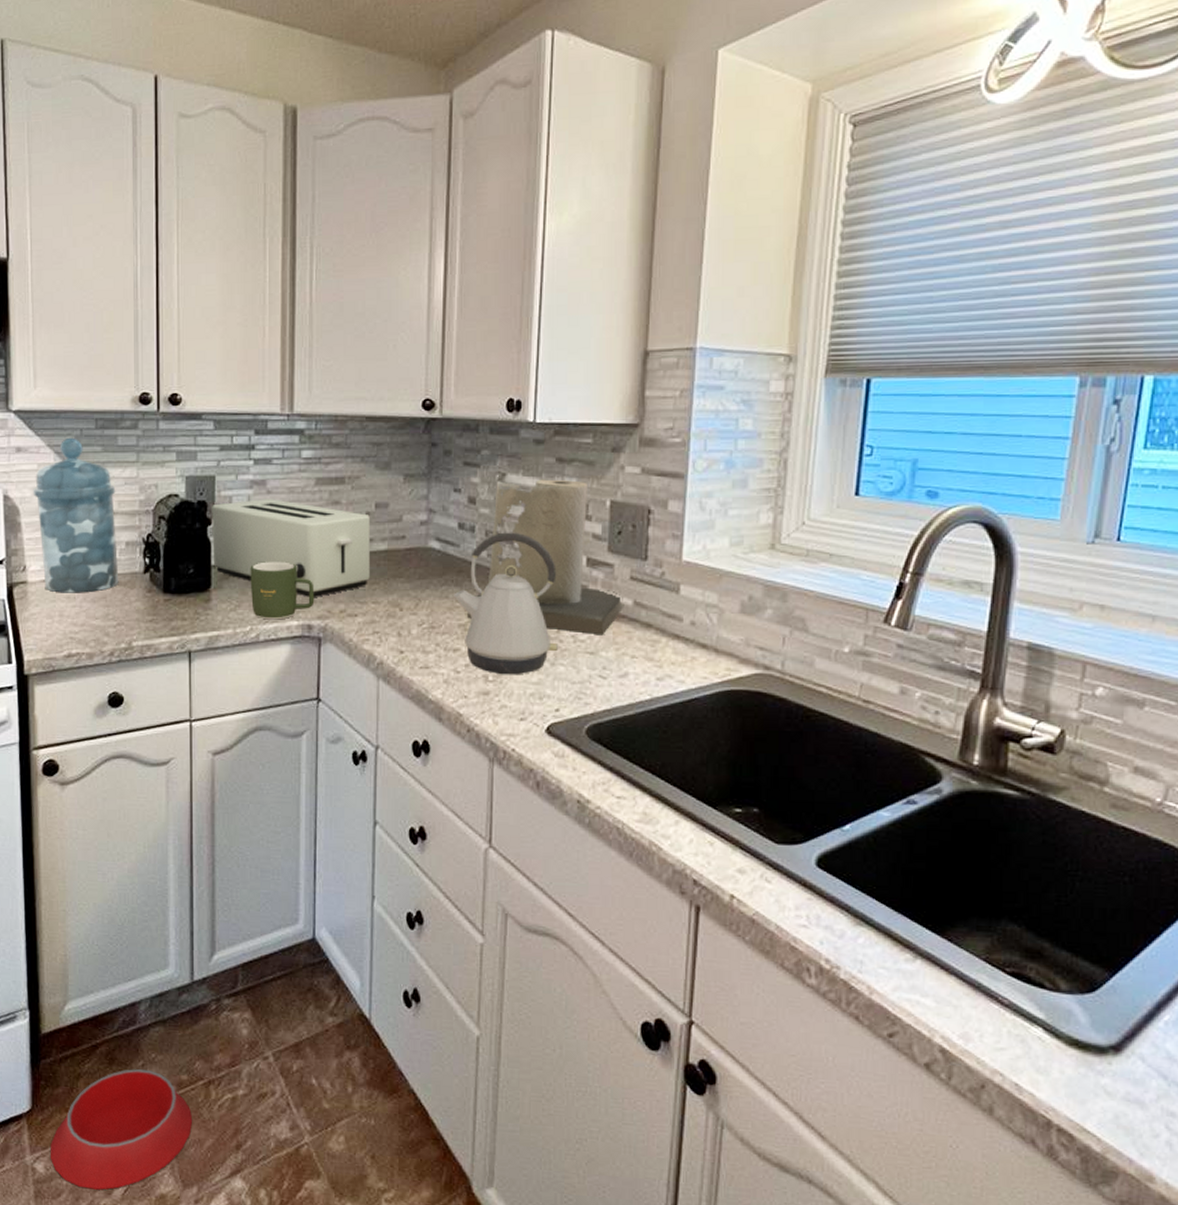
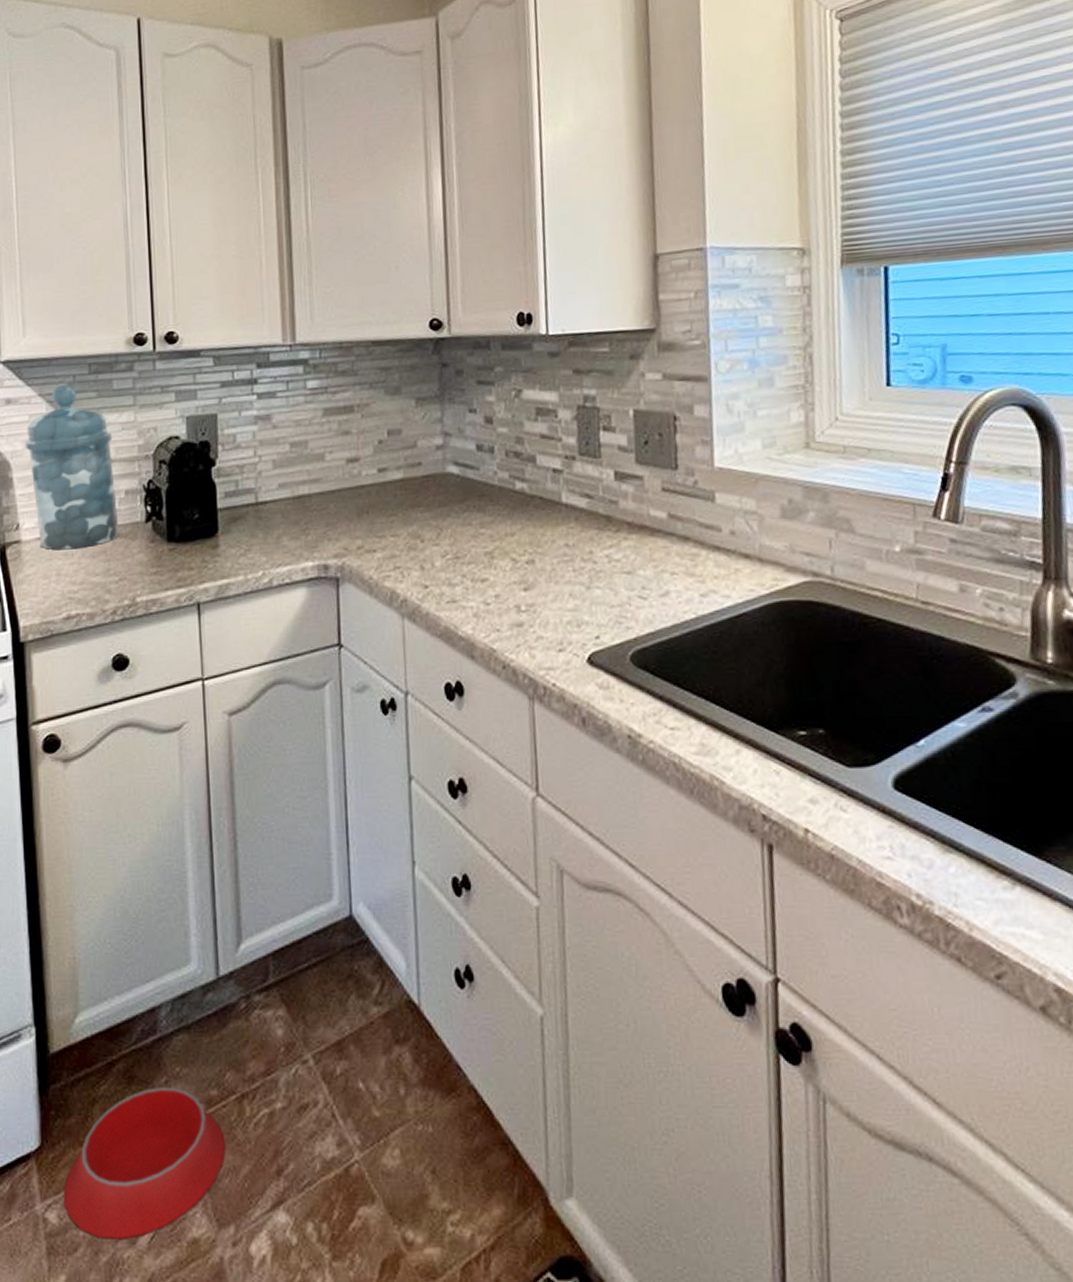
toaster: present [212,499,370,597] -> none [215,433,387,535]
mug: present [250,561,315,620] -> none [258,498,330,563]
kettle: present [452,532,559,675] -> none [475,449,594,604]
paper towel roll: present [467,479,626,636] -> none [493,391,660,553]

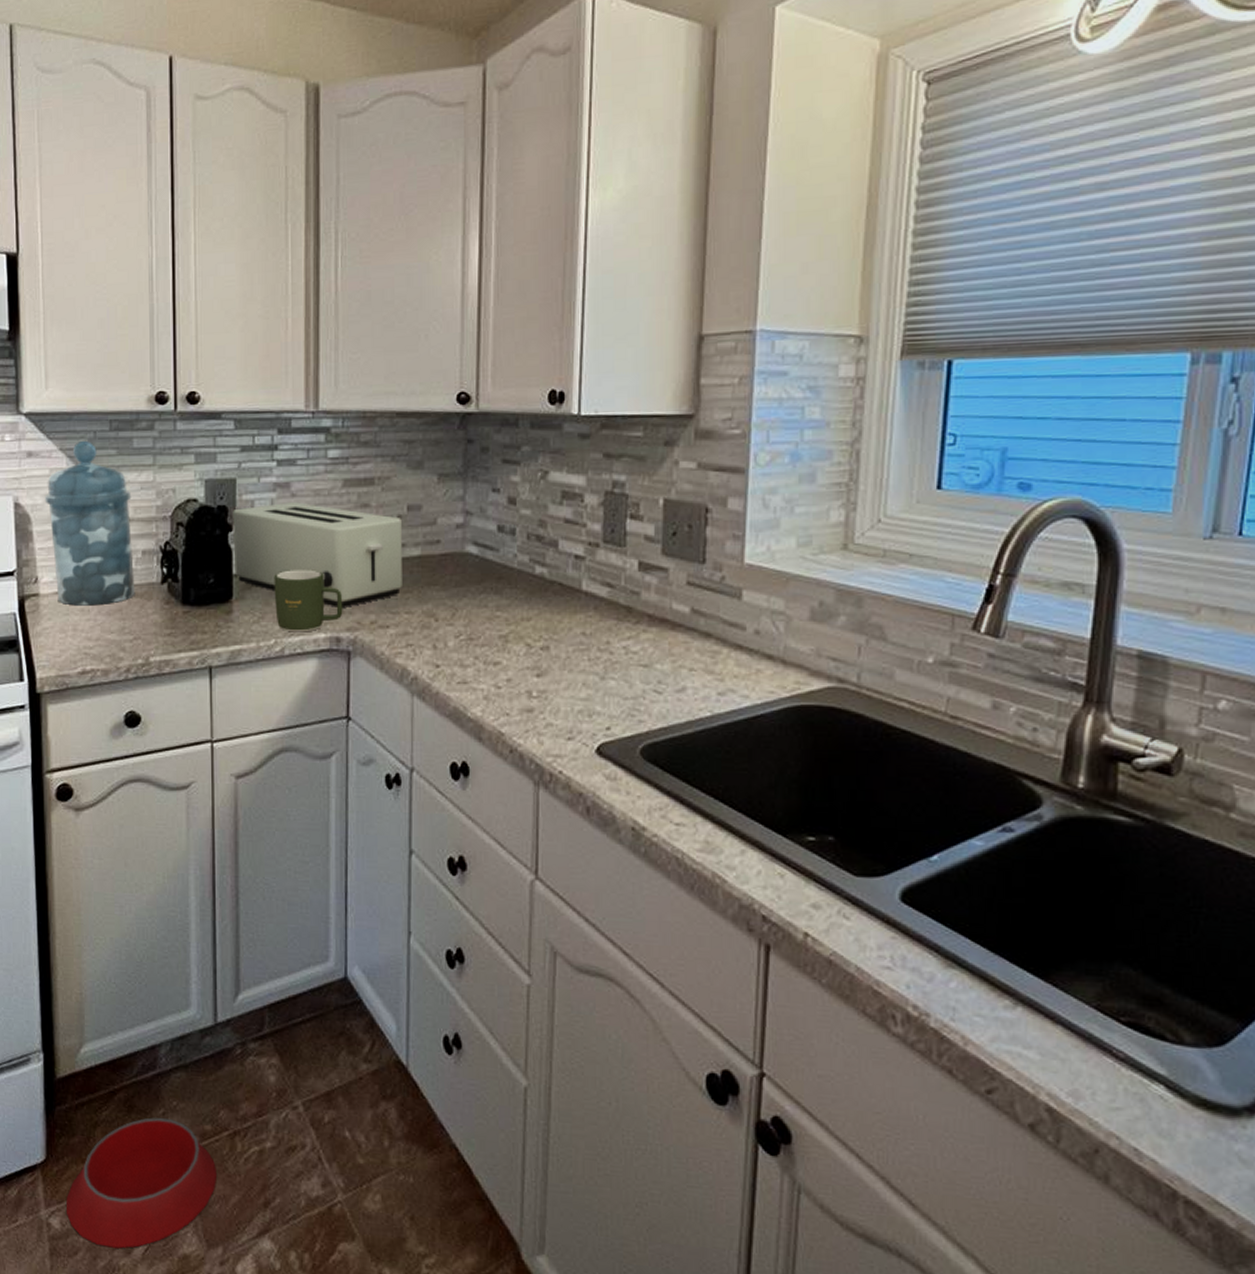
toaster: none [215,433,387,535] -> present [233,502,402,607]
mug: none [258,498,330,563] -> present [274,569,343,632]

